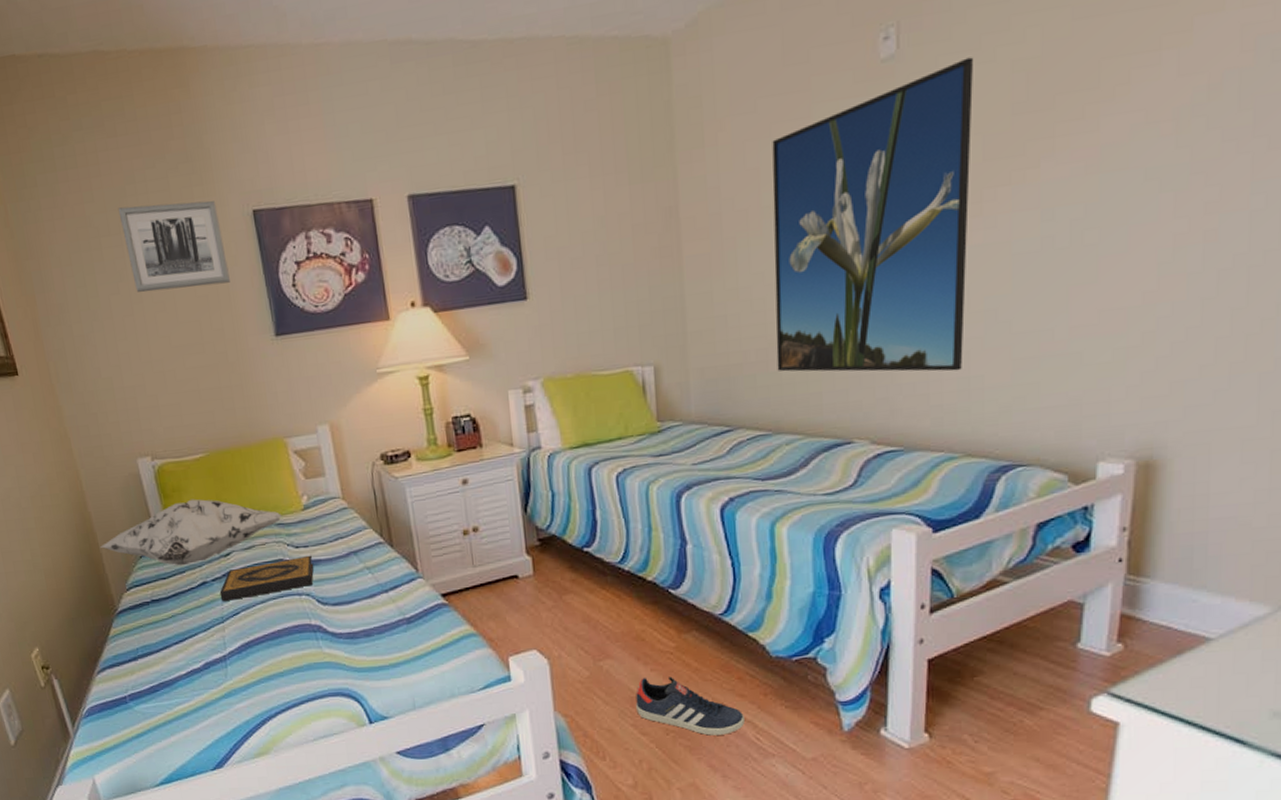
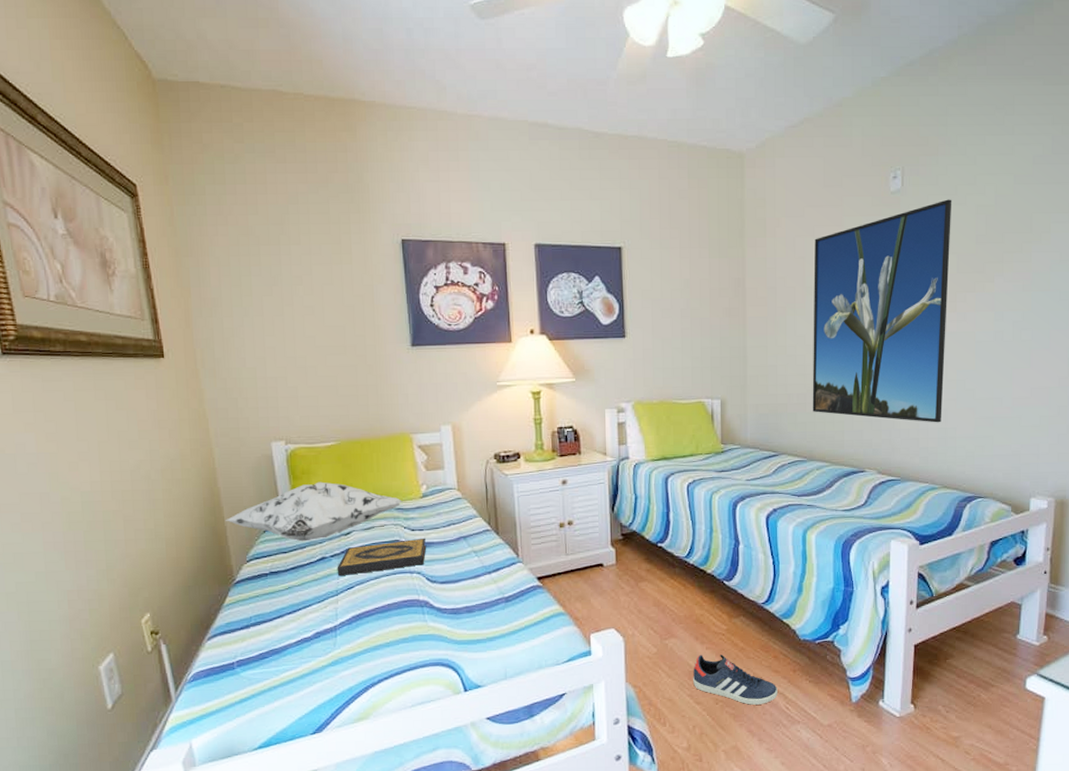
wall art: present [118,200,230,293] -> none [279,222,375,298]

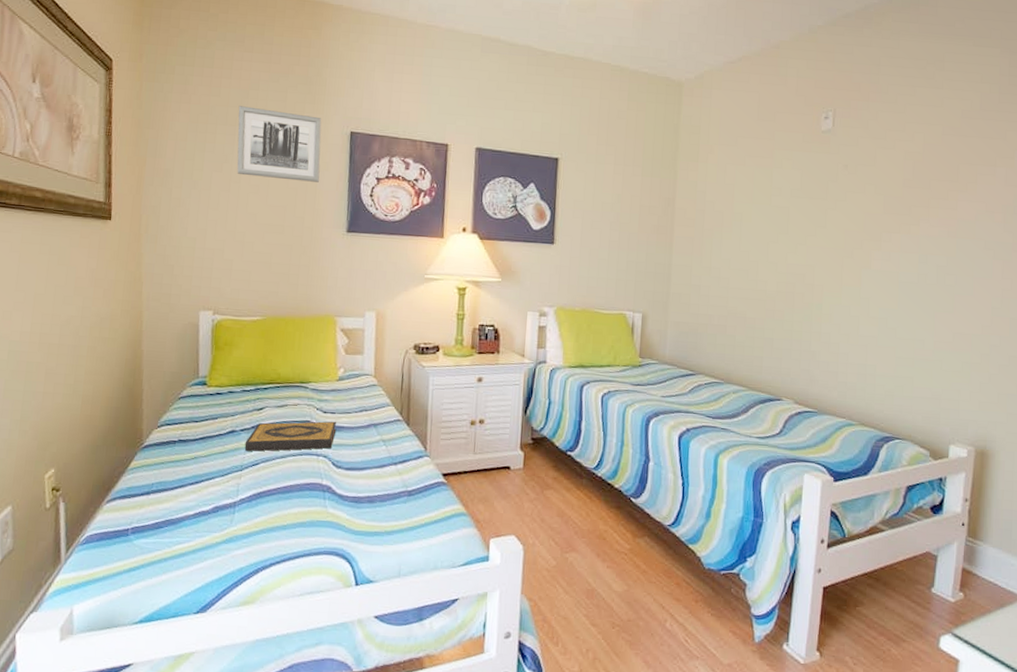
decorative pillow: present [224,481,404,542] -> none [142,354,320,413]
wall art: none [279,222,375,298] -> present [237,106,322,182]
sneaker: present [692,654,778,705] -> none [590,573,678,634]
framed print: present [812,199,952,423] -> none [732,143,881,359]

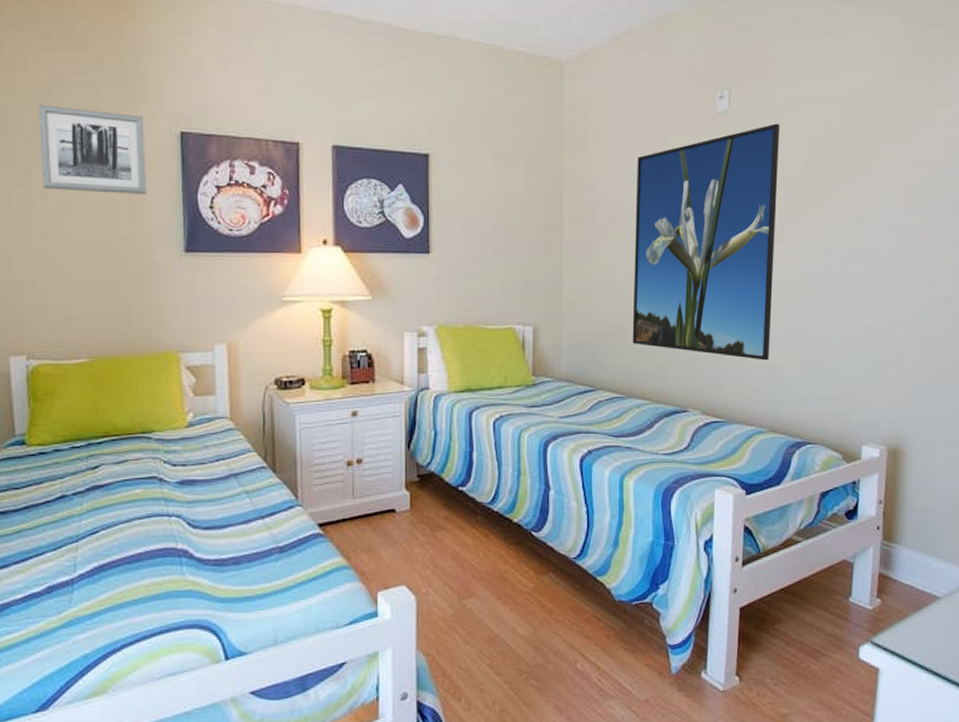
hardback book: present [244,421,337,452] -> none [79,474,190,519]
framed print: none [732,143,881,359] -> present [632,123,780,361]

